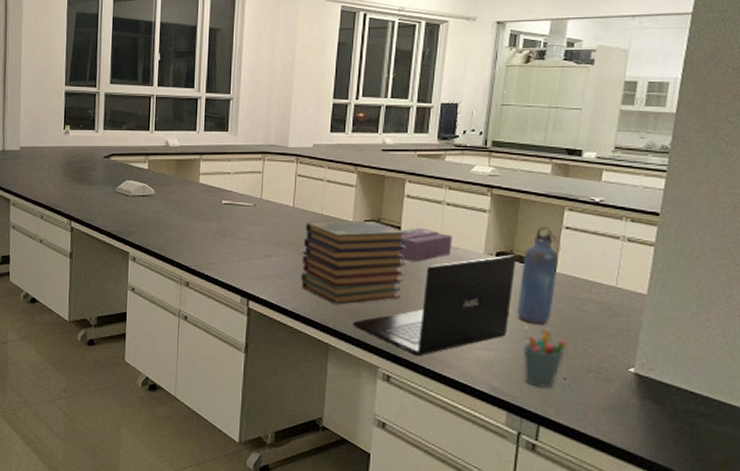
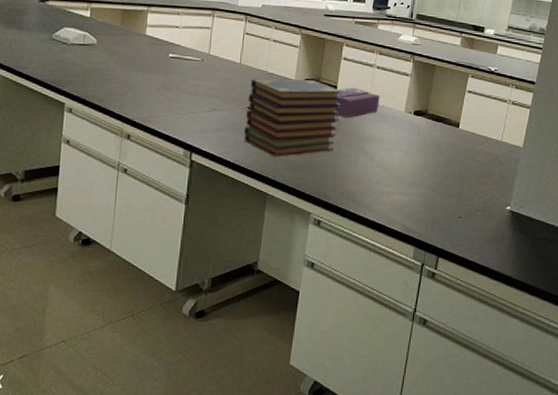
laptop: present [353,255,517,355] -> none [290,113,430,201]
water bottle: present [517,226,562,325] -> none [427,89,465,173]
pen holder: present [522,325,567,388] -> none [430,173,464,225]

